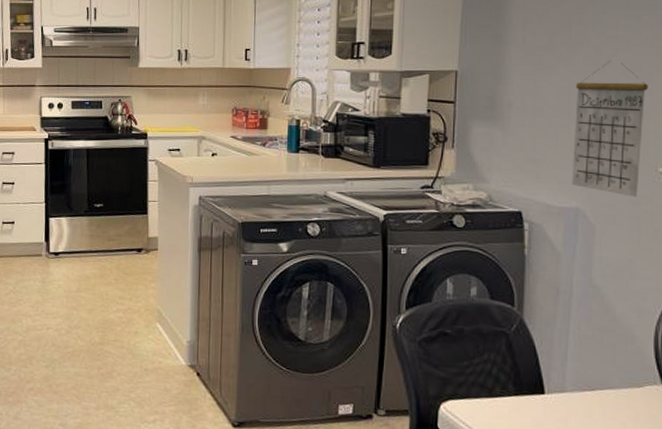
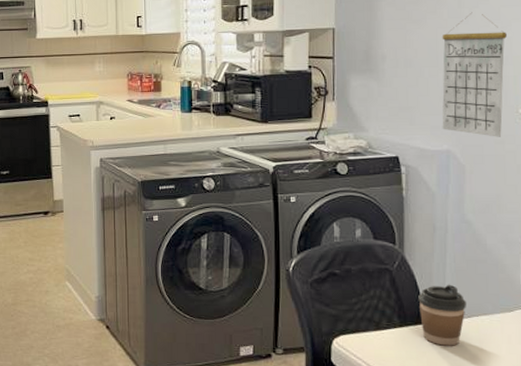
coffee cup: none [537,352,591,420] -> present [418,284,467,346]

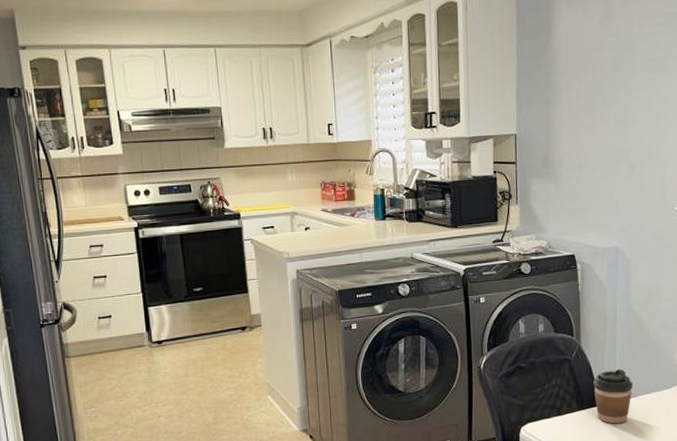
calendar: present [442,12,507,137] -> none [610,118,664,233]

